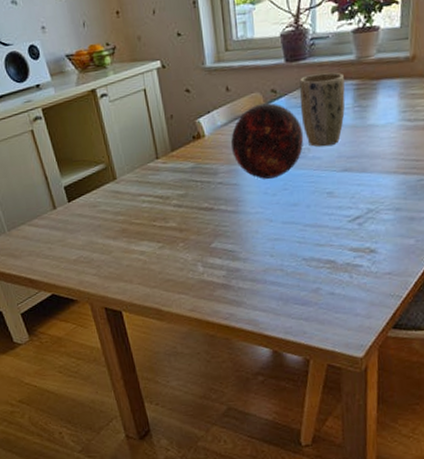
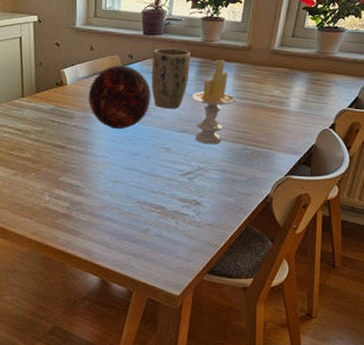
candle: none [351,76,403,182] -> present [192,59,236,145]

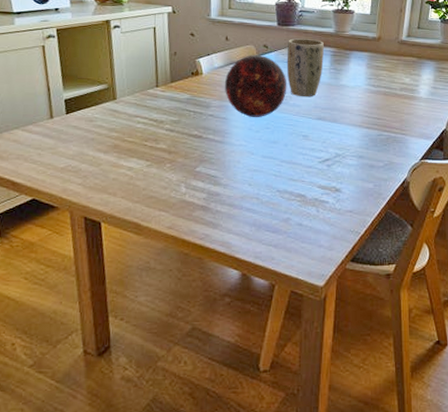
candle: present [192,59,236,145] -> none [327,49,369,131]

